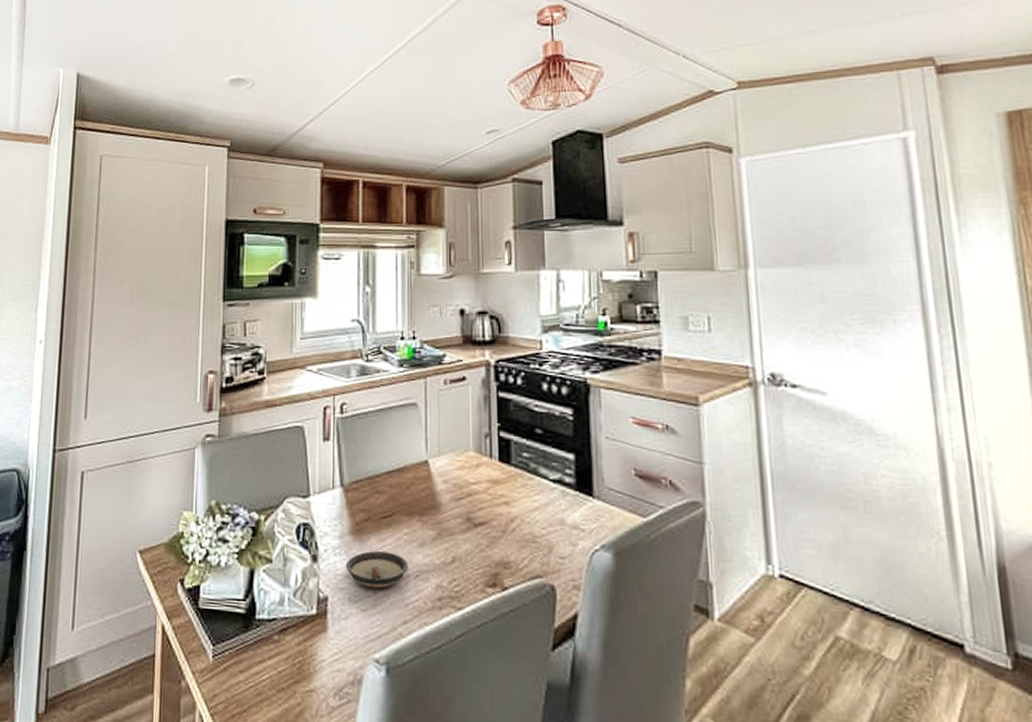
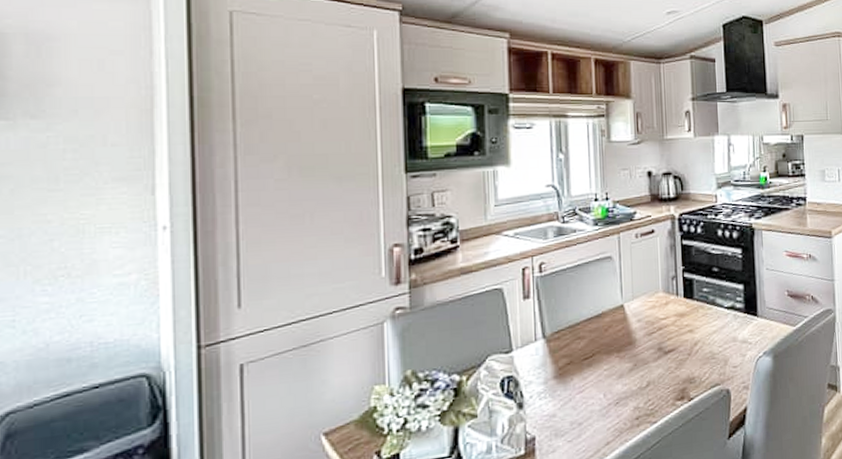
saucer: present [345,550,409,589] -> none [550,387,609,422]

